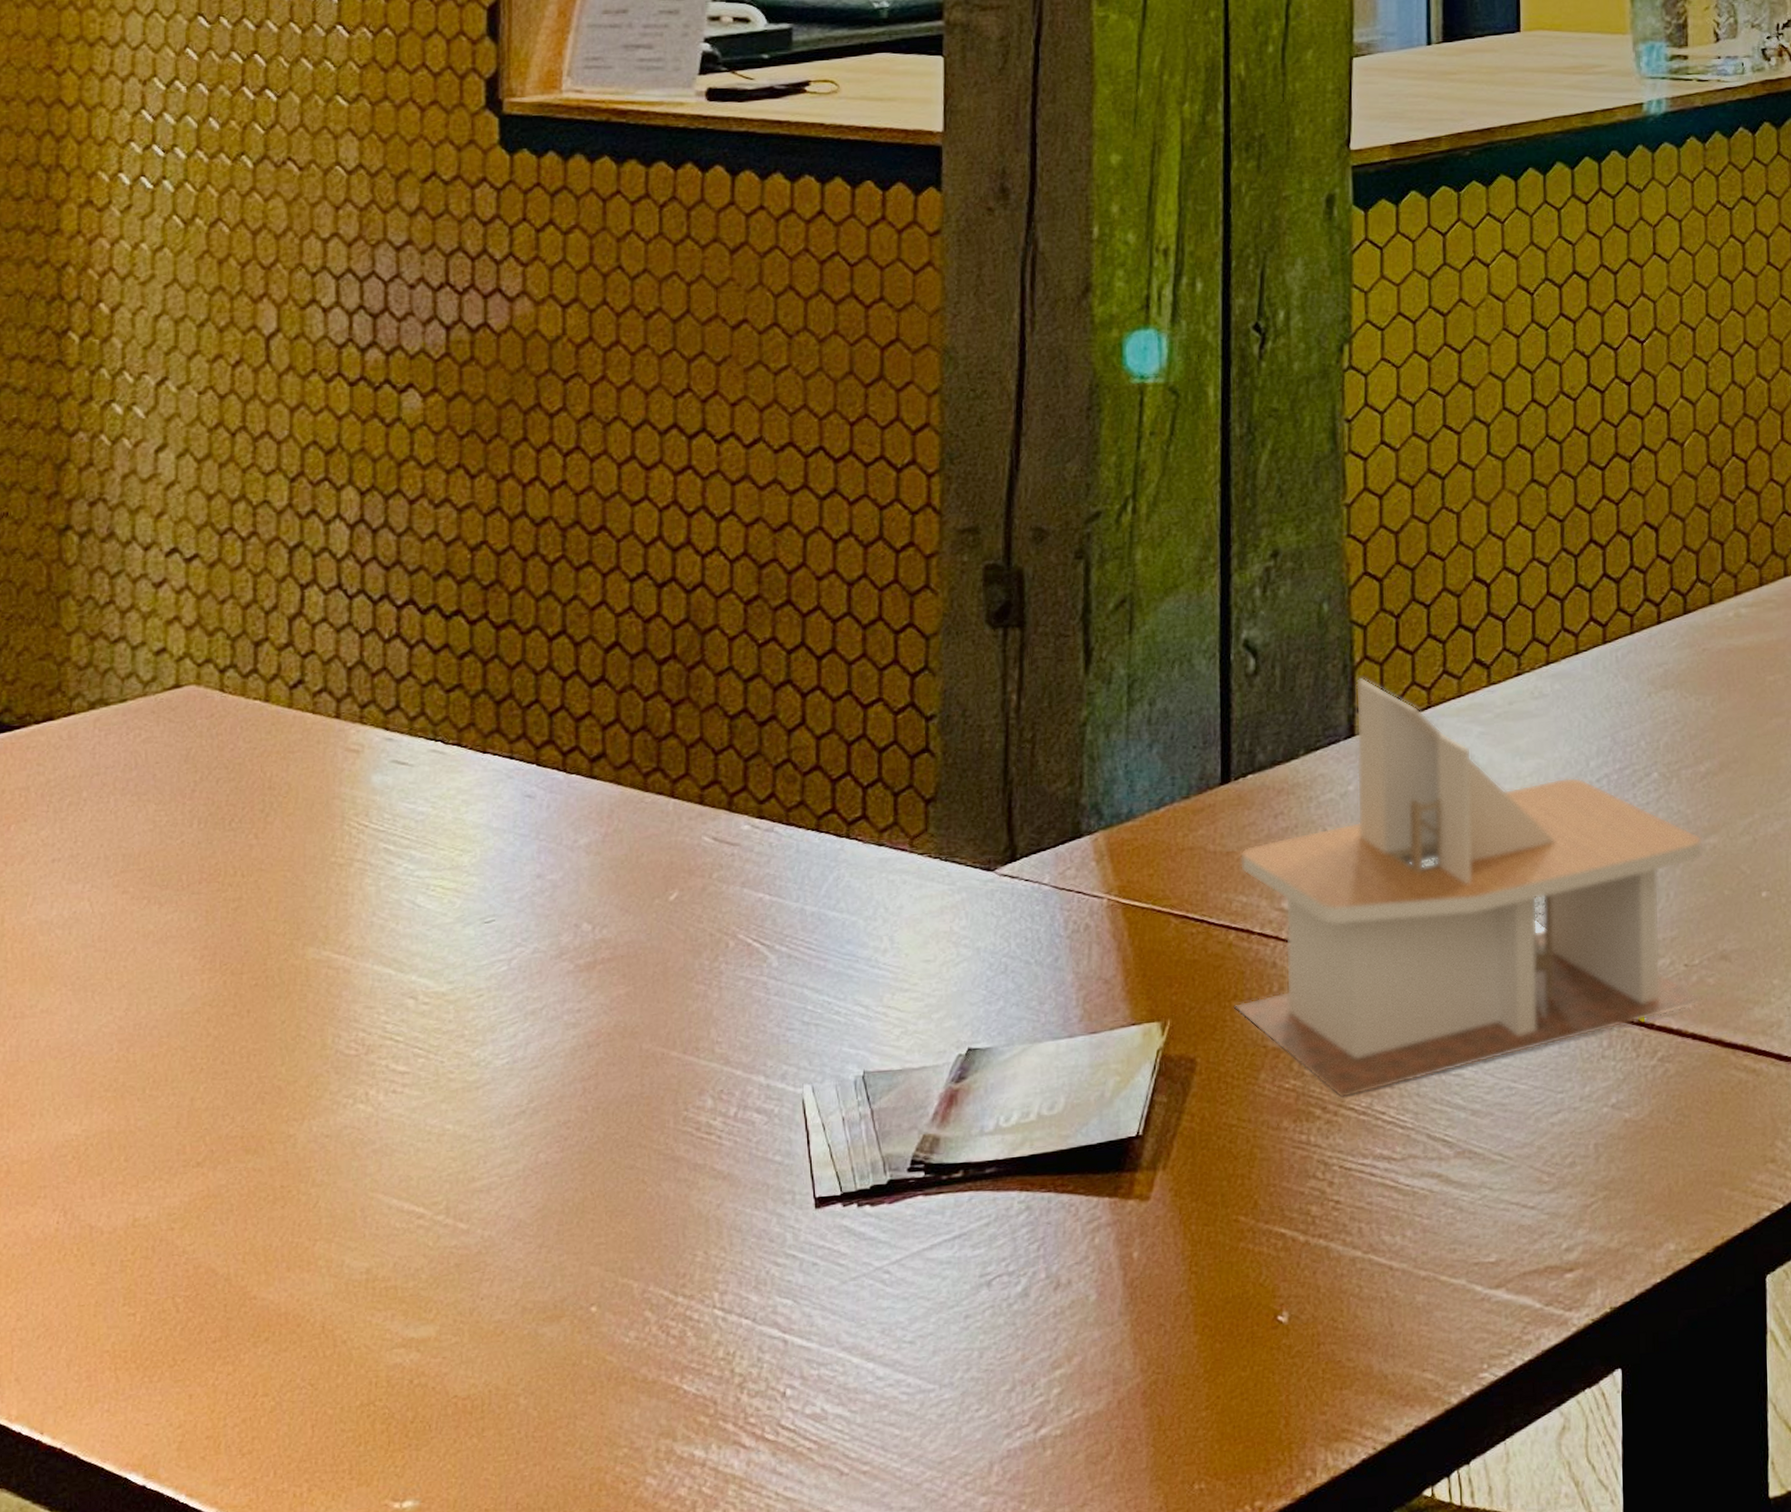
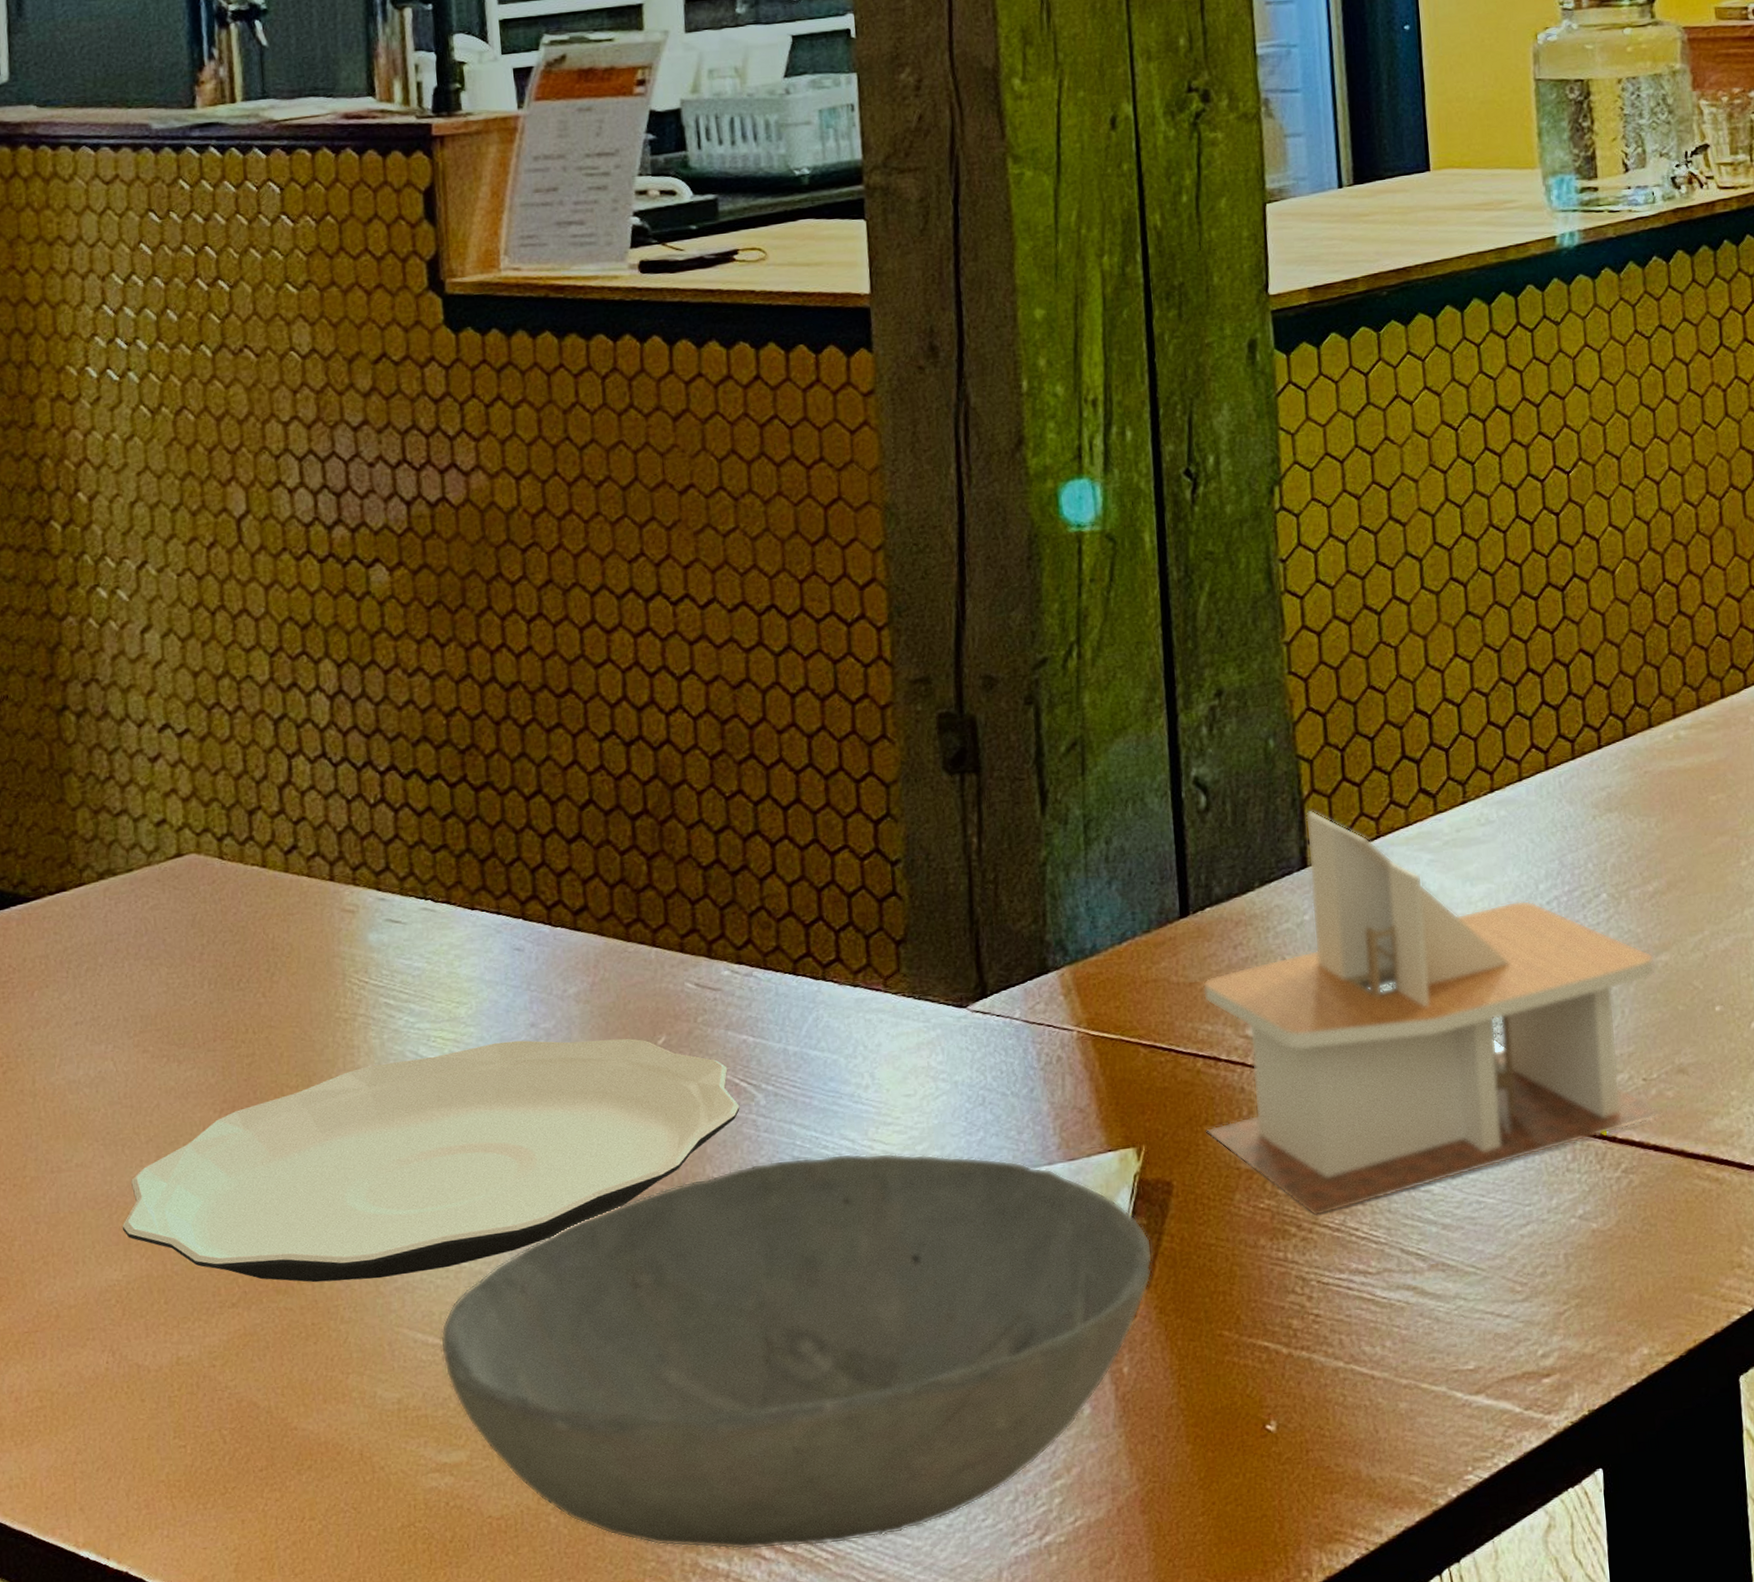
plate: none [86,891,751,1143] -> present [123,1038,740,1283]
bowl: none [416,1020,1171,1438] -> present [440,1153,1153,1550]

